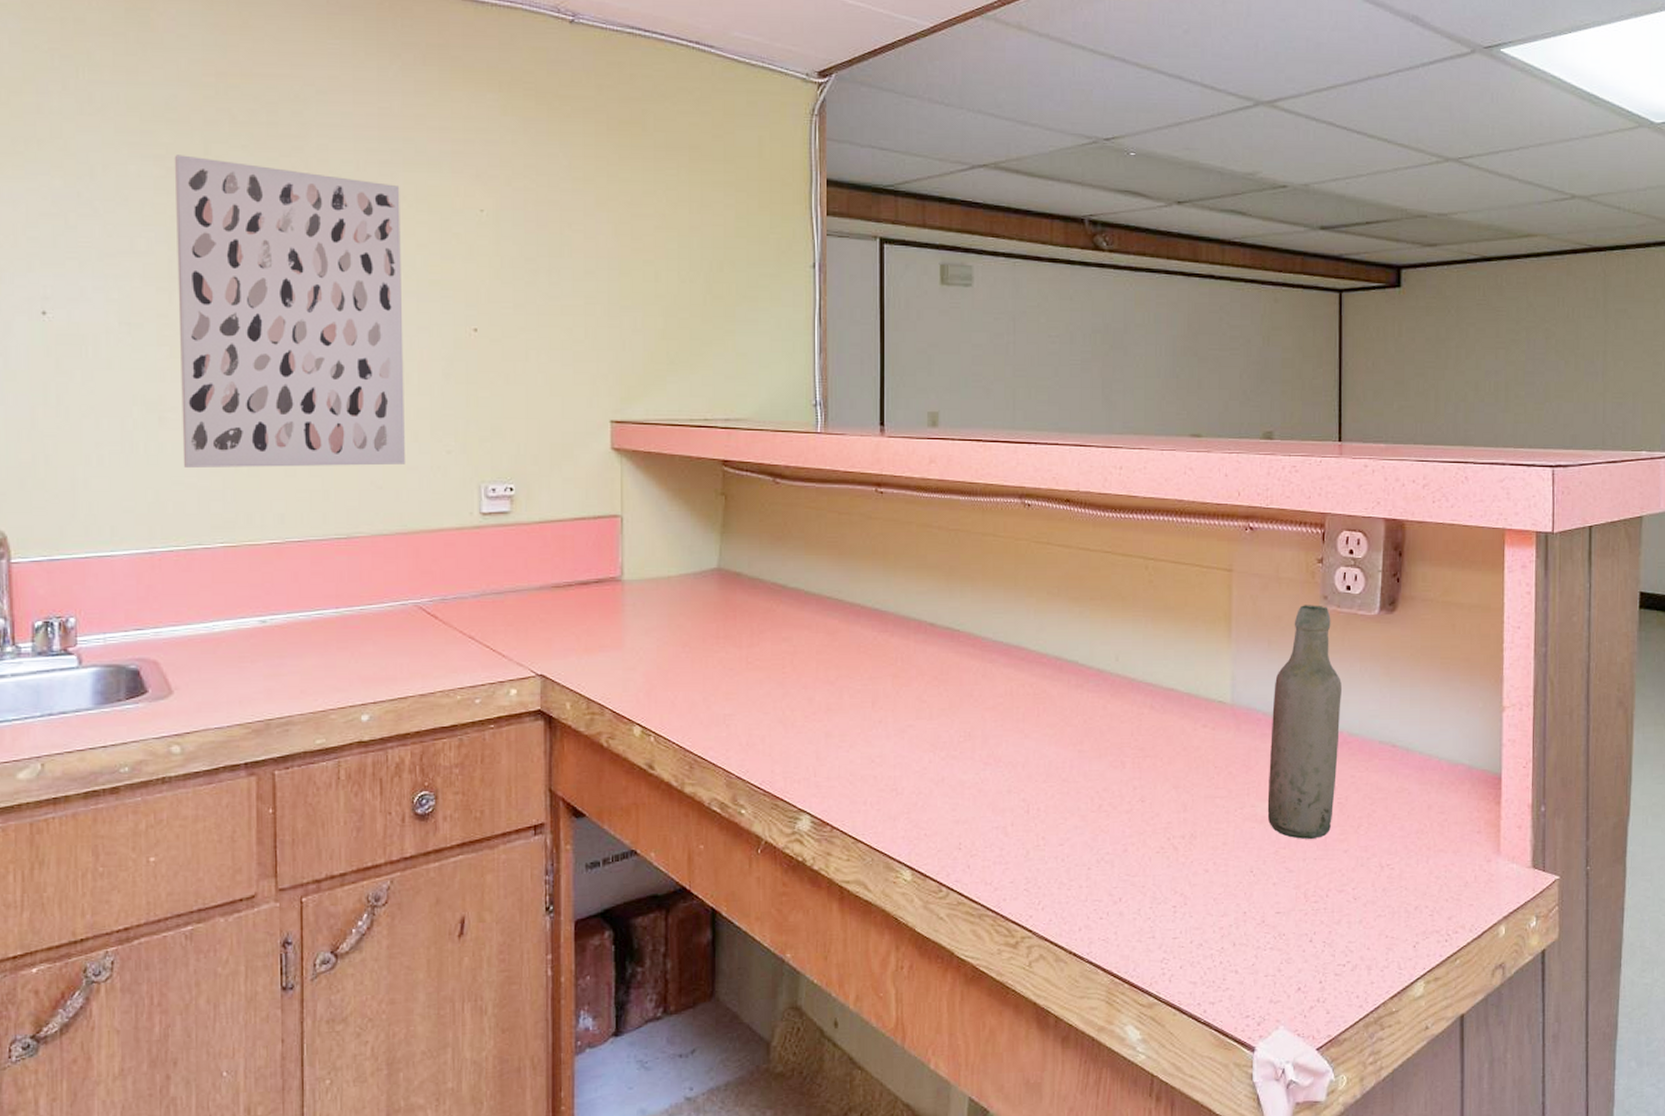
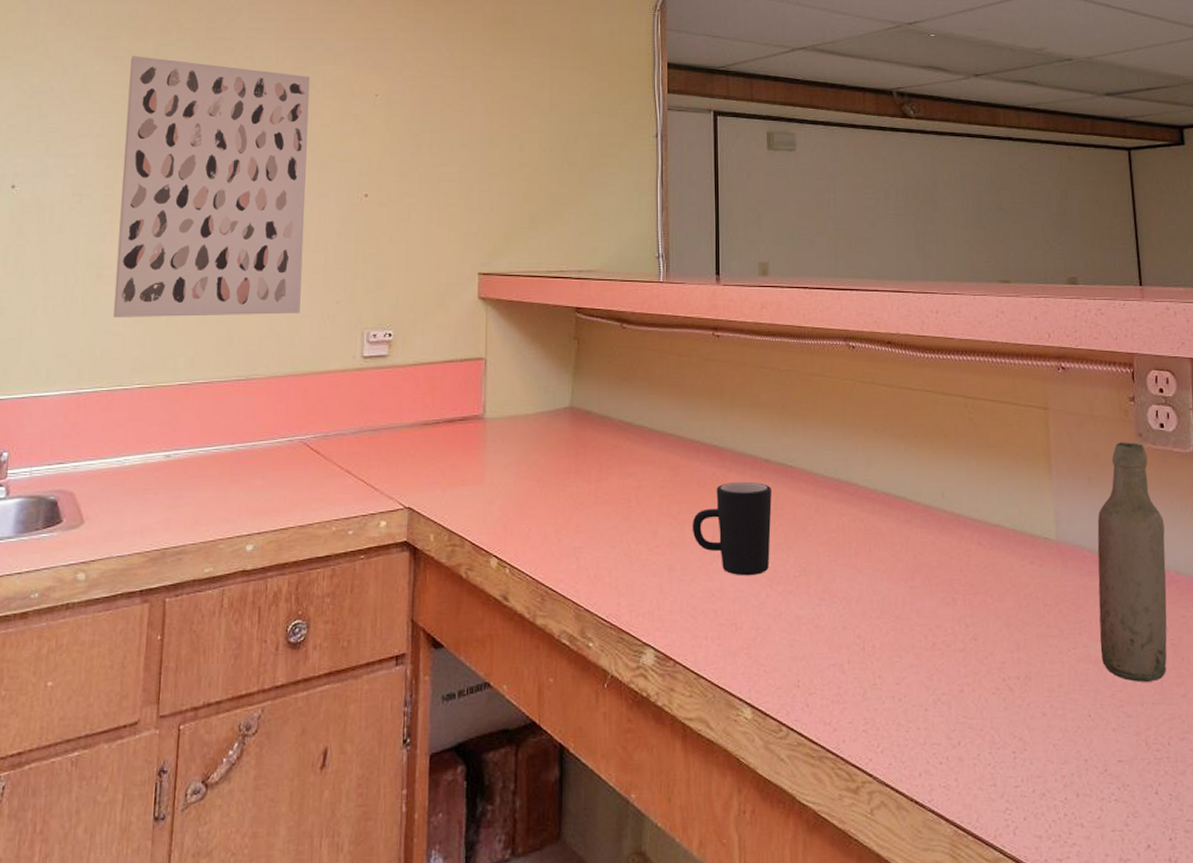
mug: none [851,647,936,742] -> present [692,482,772,576]

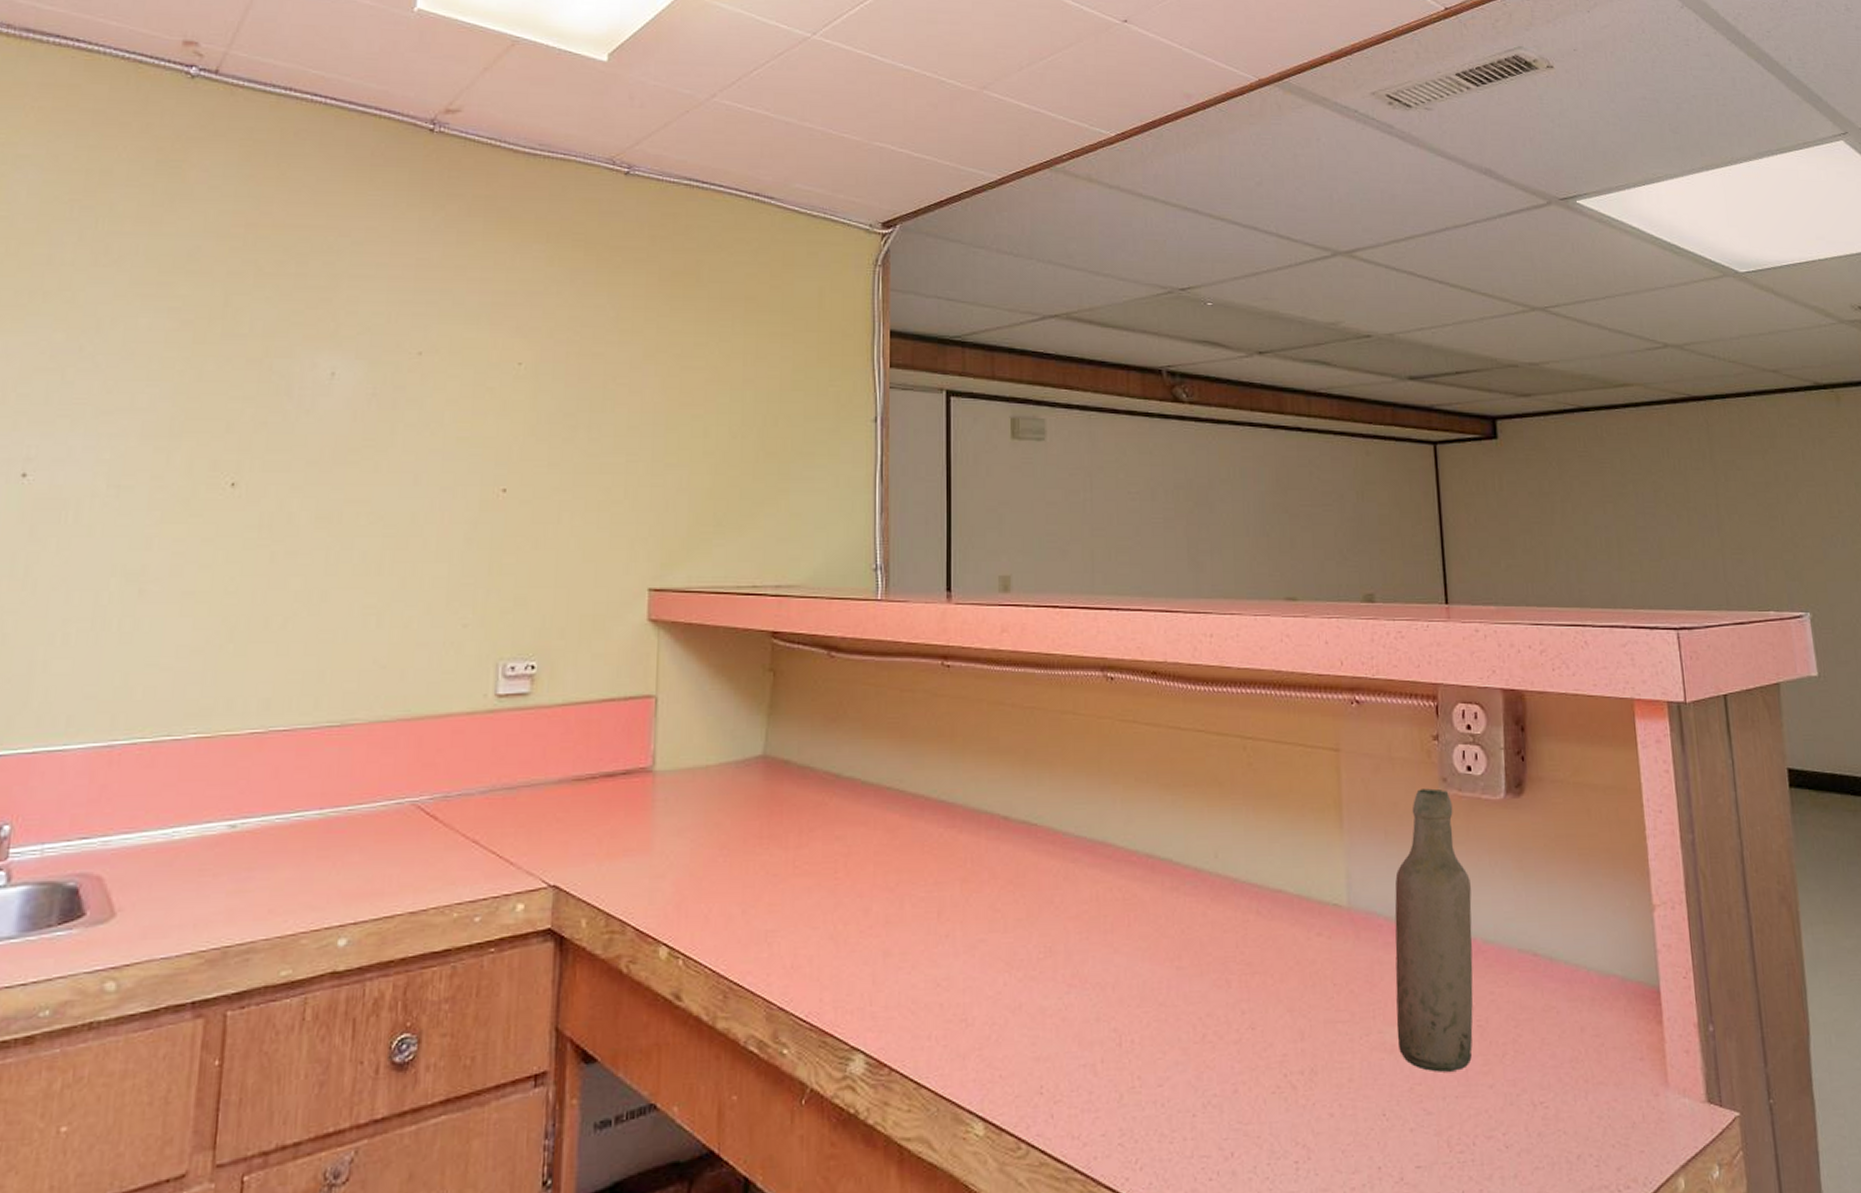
wall art: present [113,56,310,317] -> none [160,307,433,646]
mug: present [692,482,772,576] -> none [913,845,1011,961]

